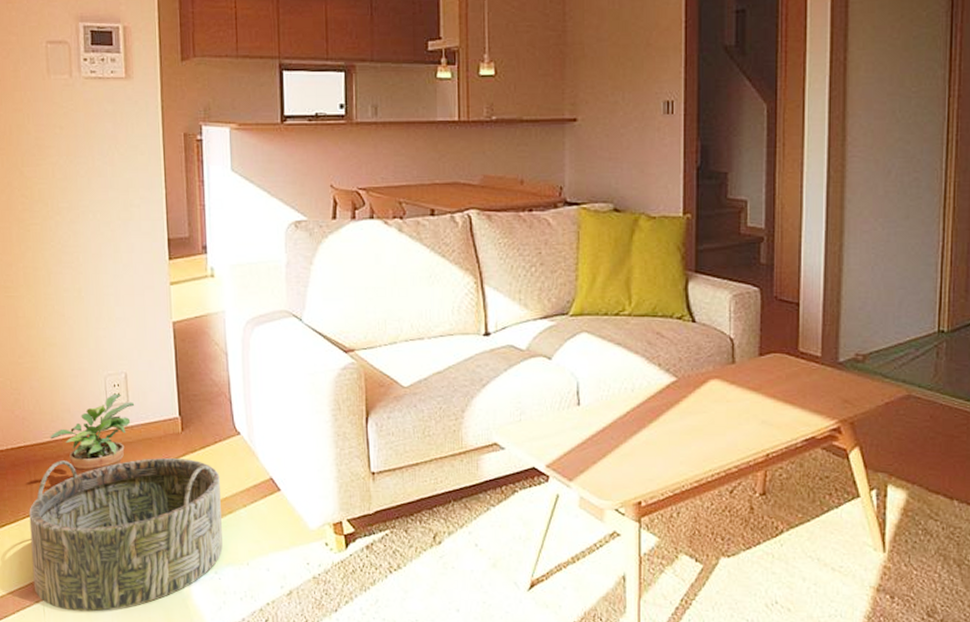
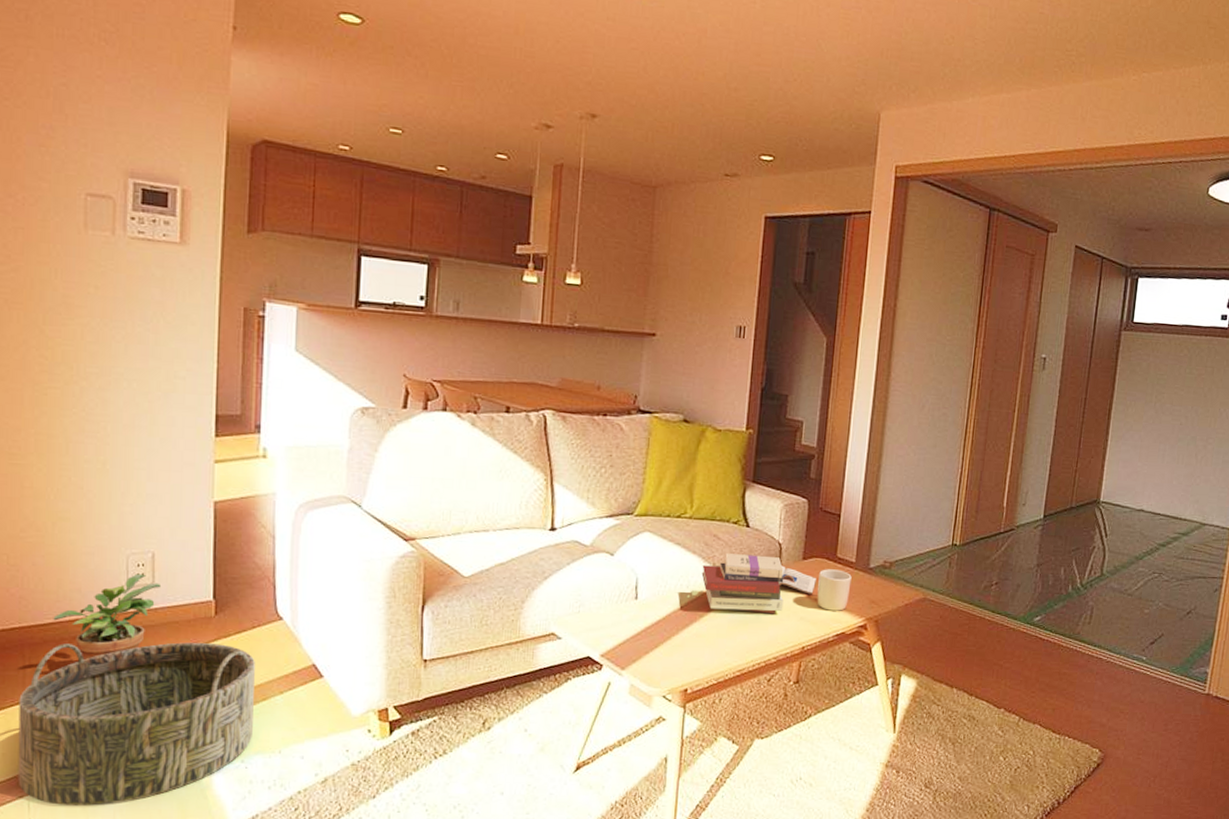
books: none [646,352,741,418] -> present [701,553,784,614]
magazine: none [732,363,776,395] -> present [777,565,816,595]
mug: none [779,365,818,413] -> present [817,569,852,611]

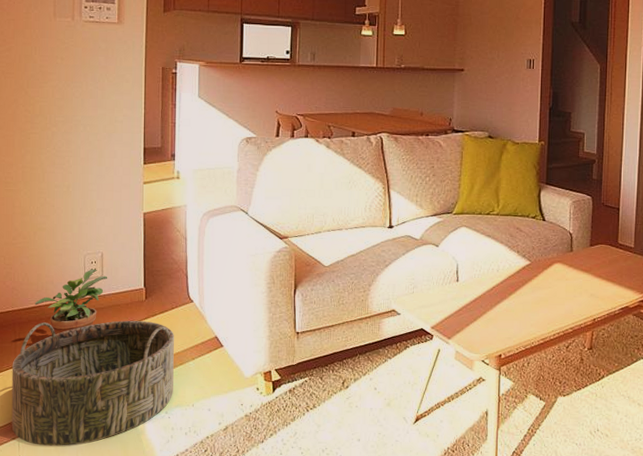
books: present [701,553,784,614] -> none [508,243,576,292]
magazine: present [777,565,816,595] -> none [570,251,602,275]
mug: present [817,569,852,611] -> none [604,253,632,288]

